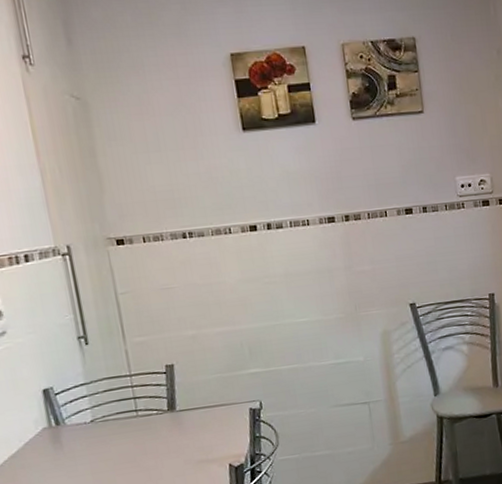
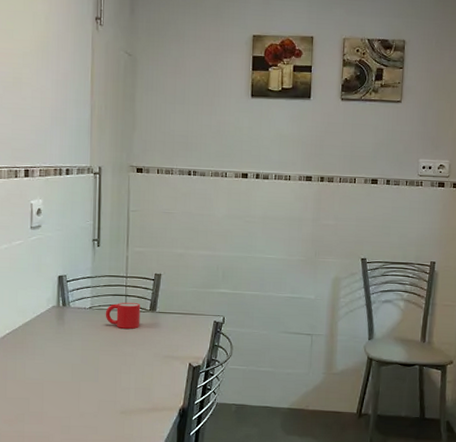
mug: none [112,404,160,439] -> present [105,302,141,329]

